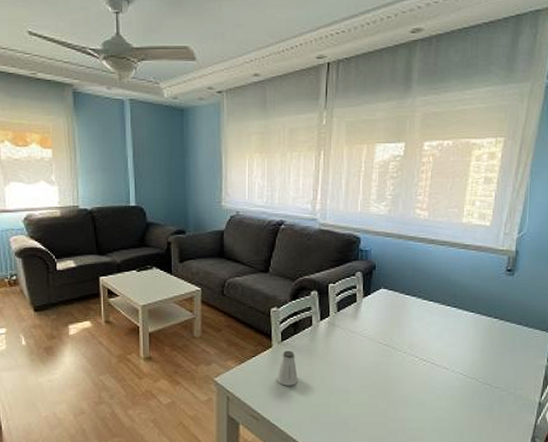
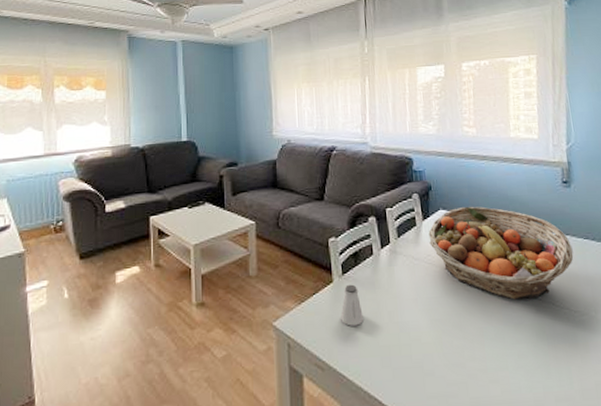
fruit basket: none [367,287,504,375] -> present [428,206,574,301]

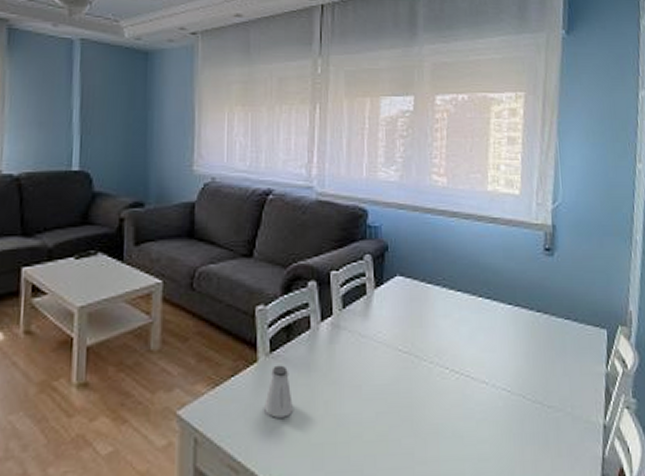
fruit basket: present [428,206,574,301] -> none [381,273,551,391]

